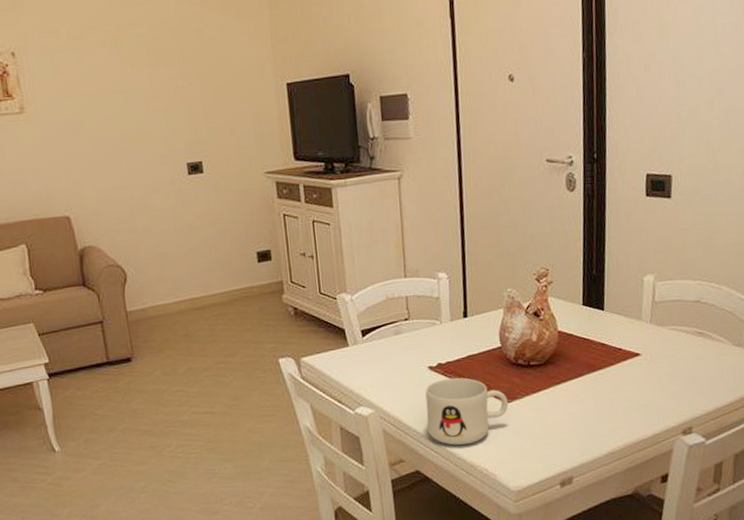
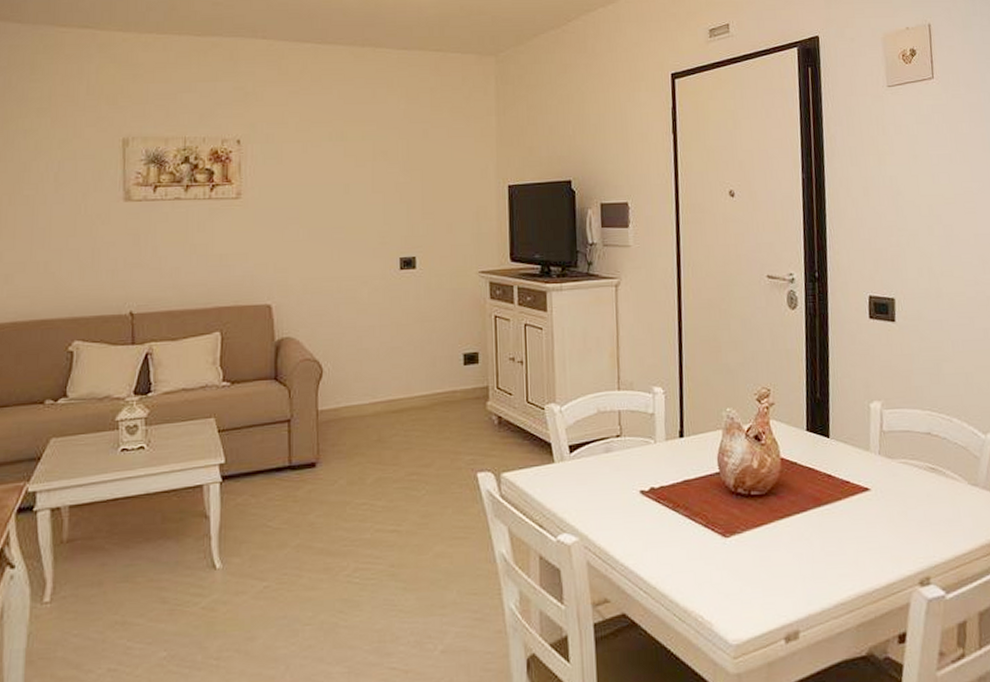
mug: present [425,377,508,446] -> none [636,505,727,586]

